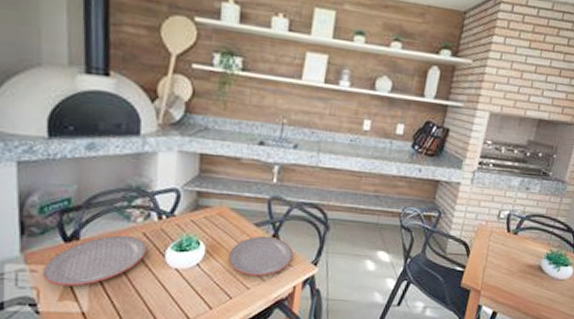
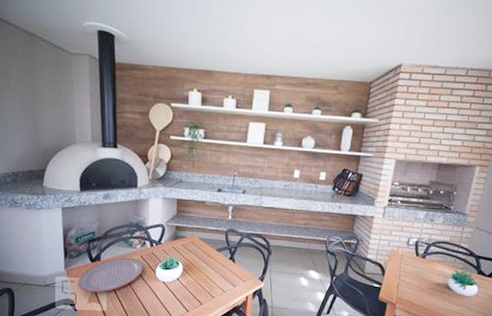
plate: present [228,235,294,277] -> none [199,258,246,289]

